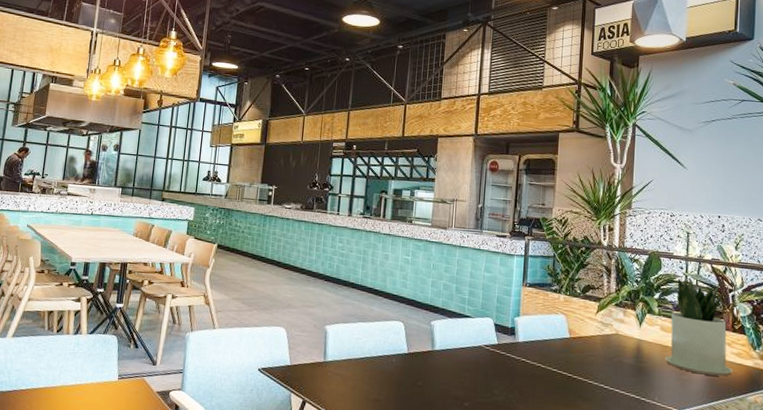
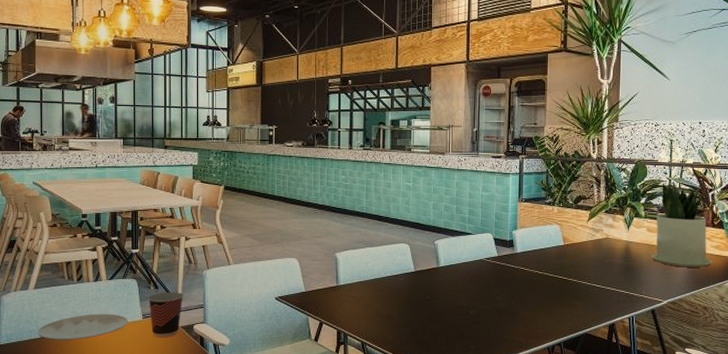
plate: none [8,369,104,398] -> present [37,314,129,341]
cup: none [126,352,164,403] -> present [149,291,184,338]

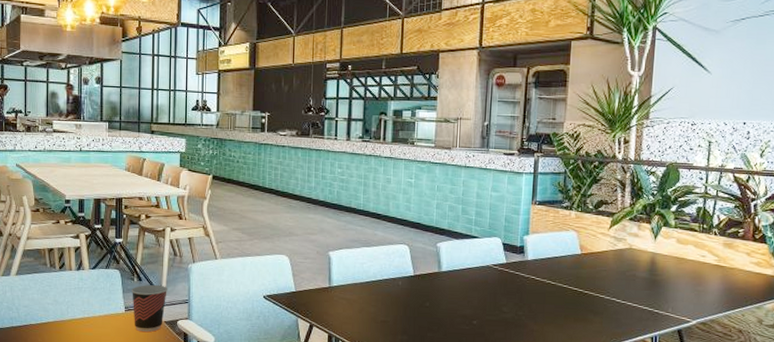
plate: present [37,314,129,341] -> none [18,304,111,331]
planter: present [651,182,712,268] -> none [680,189,751,286]

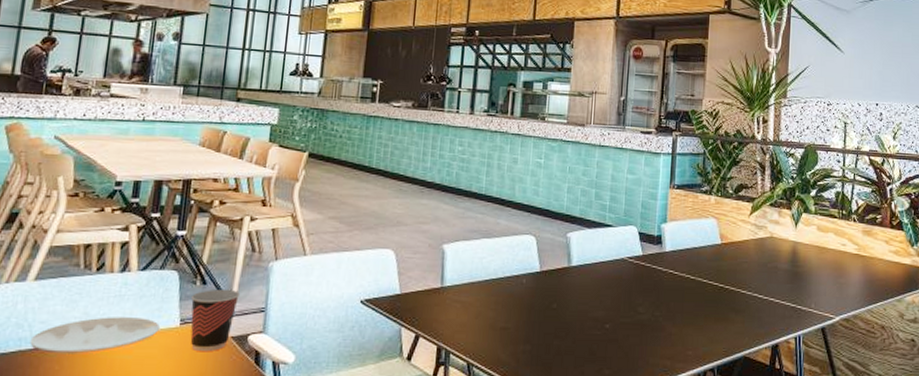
plate: none [18,304,111,331] -> present [29,317,161,354]

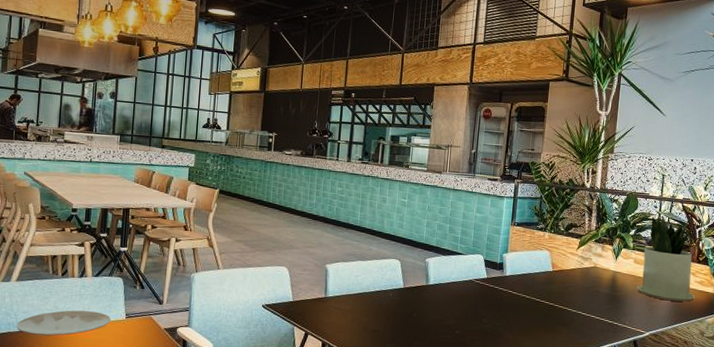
cup: present [190,289,241,352] -> none [133,292,170,339]
planter: none [821,172,891,277] -> present [636,216,695,302]

